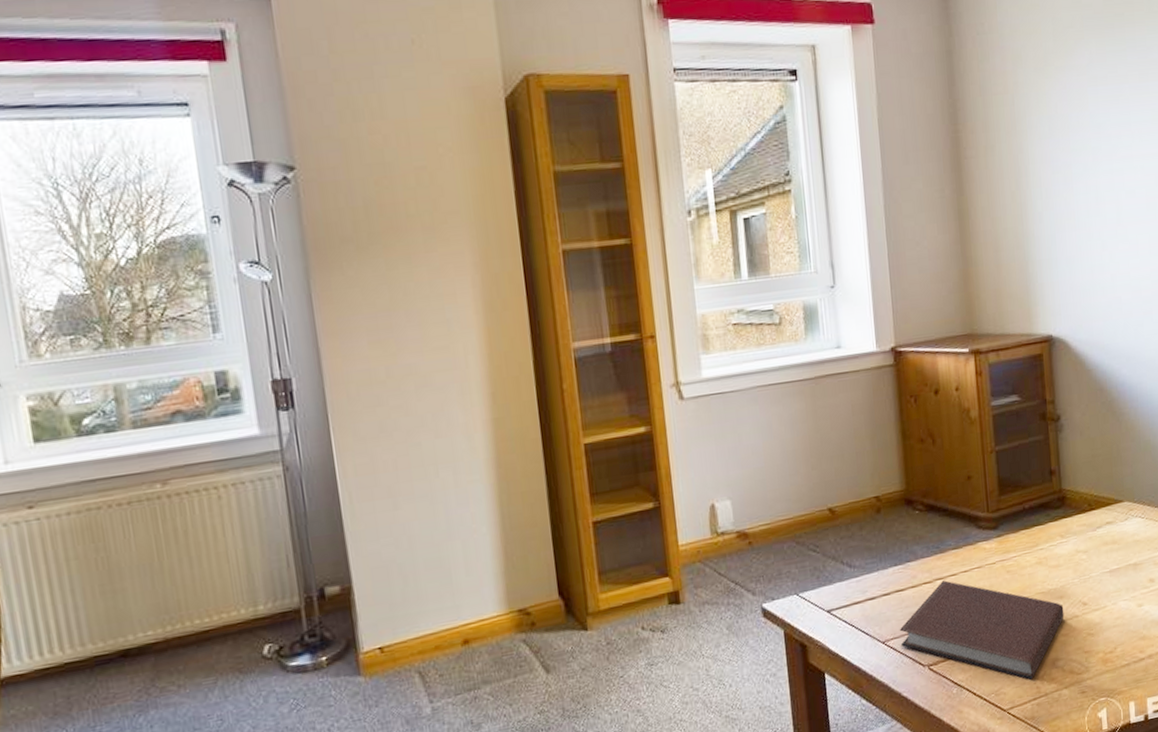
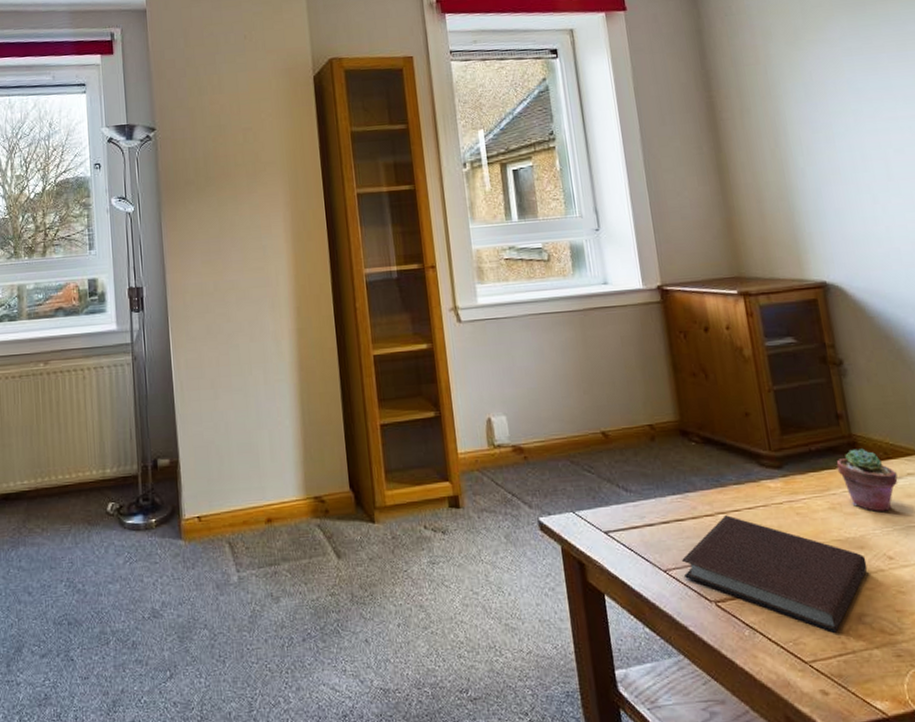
potted succulent: none [1046,502,1098,562] -> present [836,448,898,513]

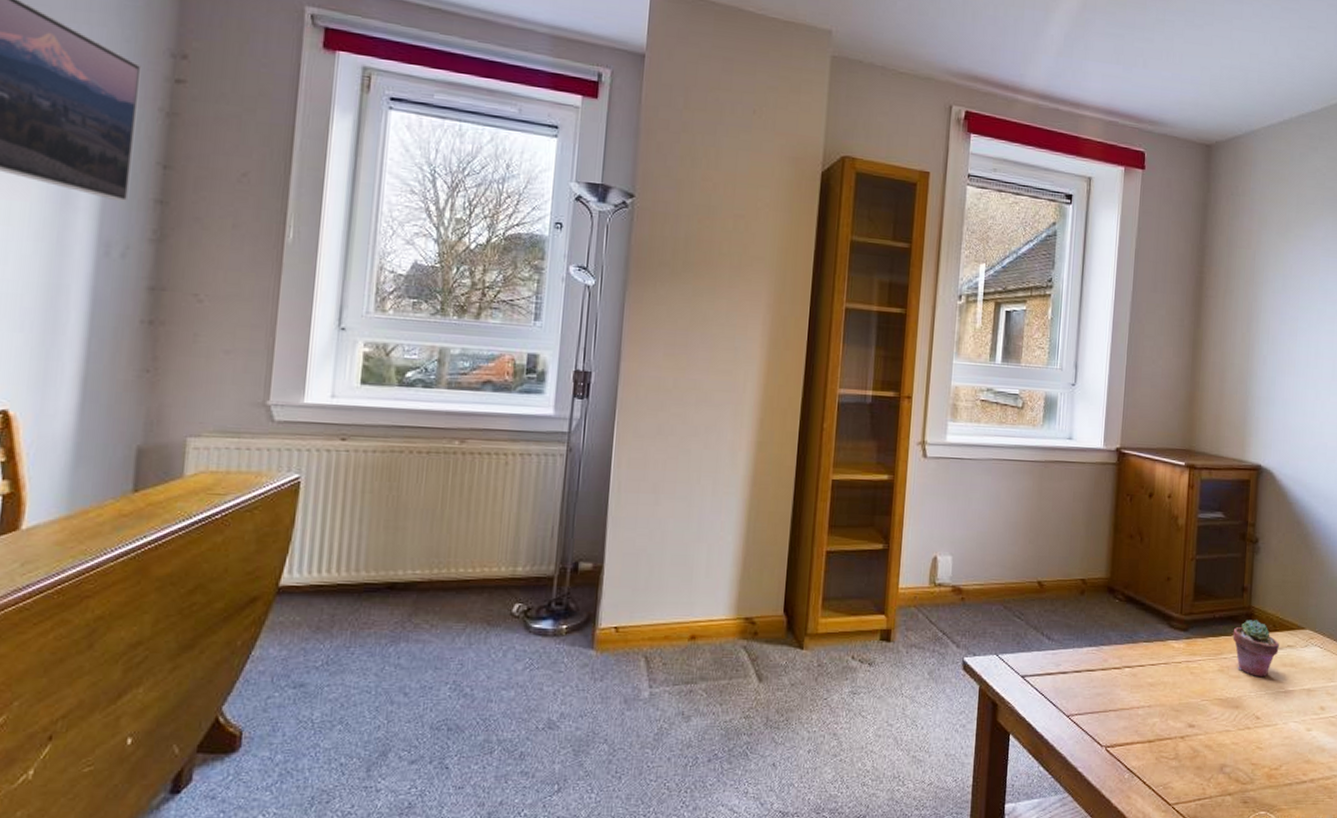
notebook: present [681,515,868,633] -> none [1083,669,1238,780]

